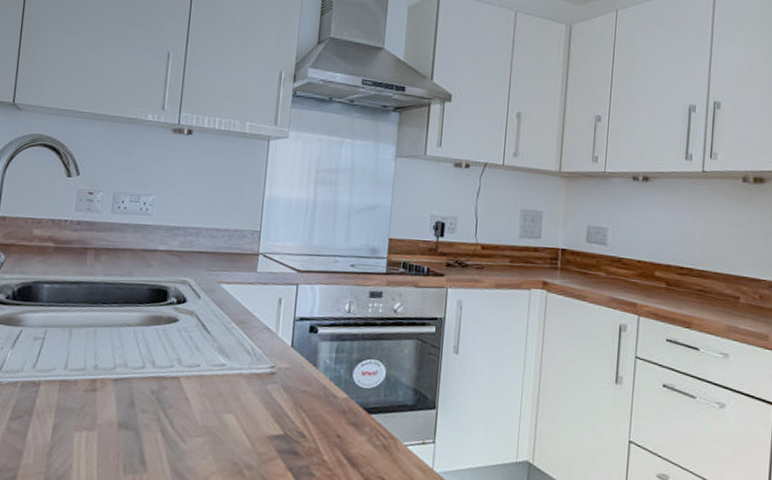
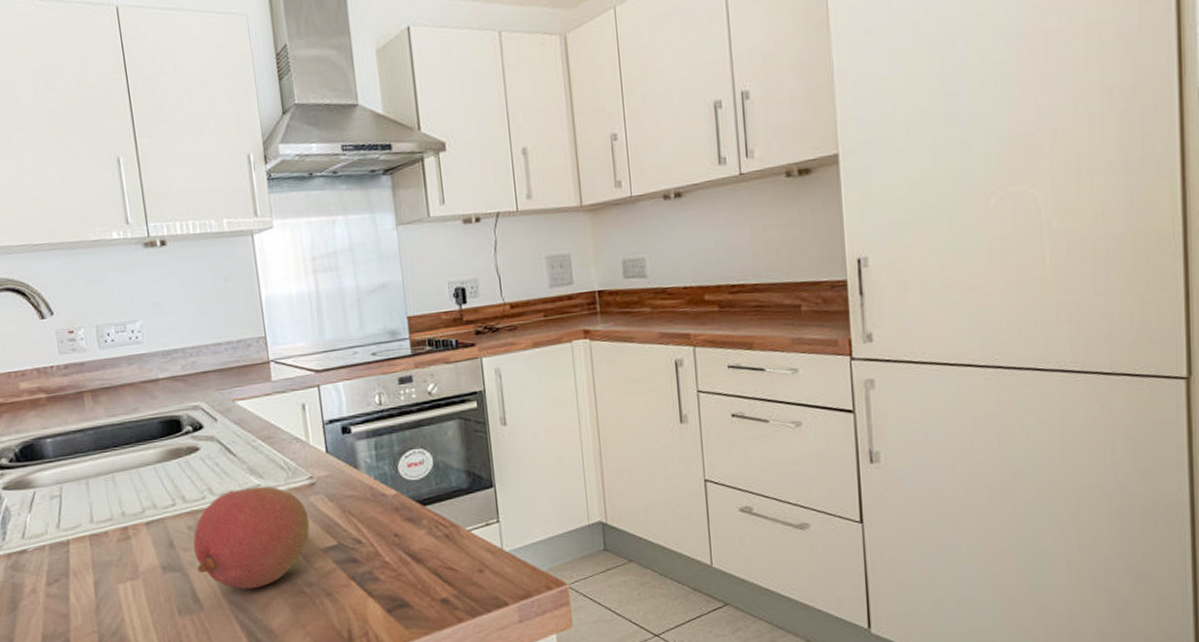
fruit: none [149,364,263,462] -> present [193,486,310,590]

